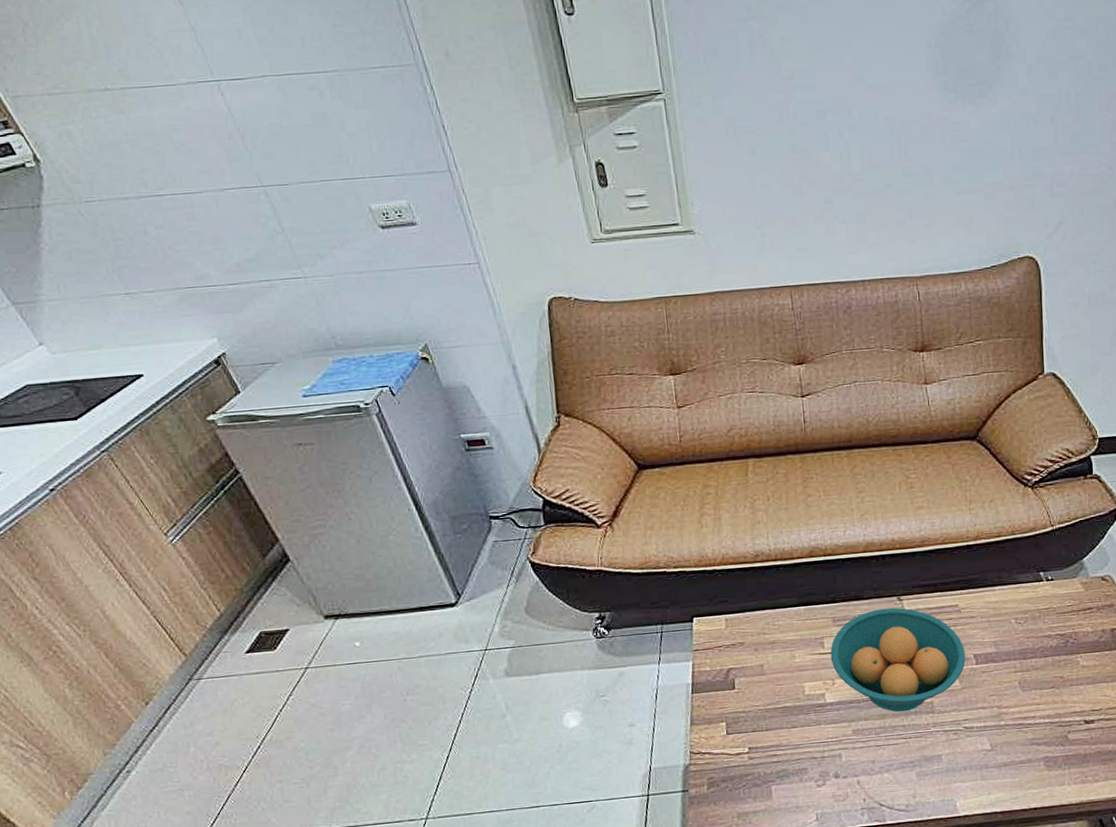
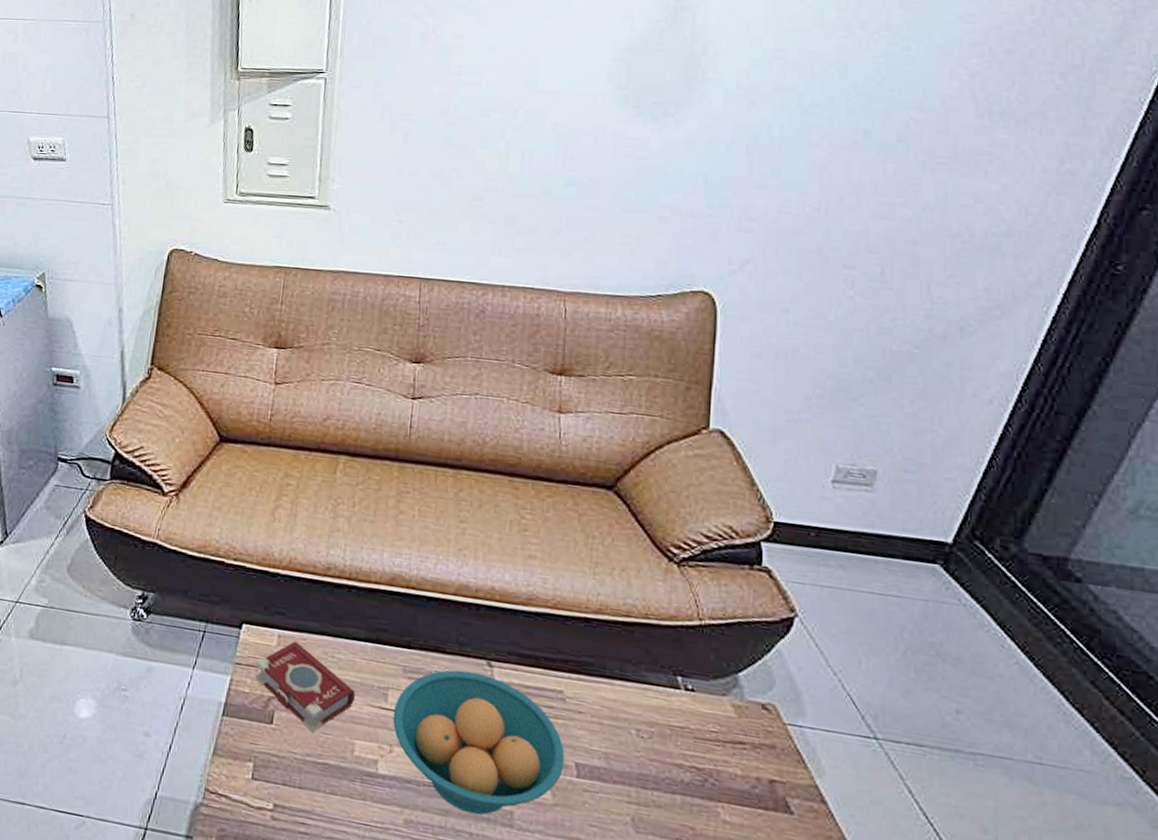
book: none [711,620,798,688] -> present [255,641,355,734]

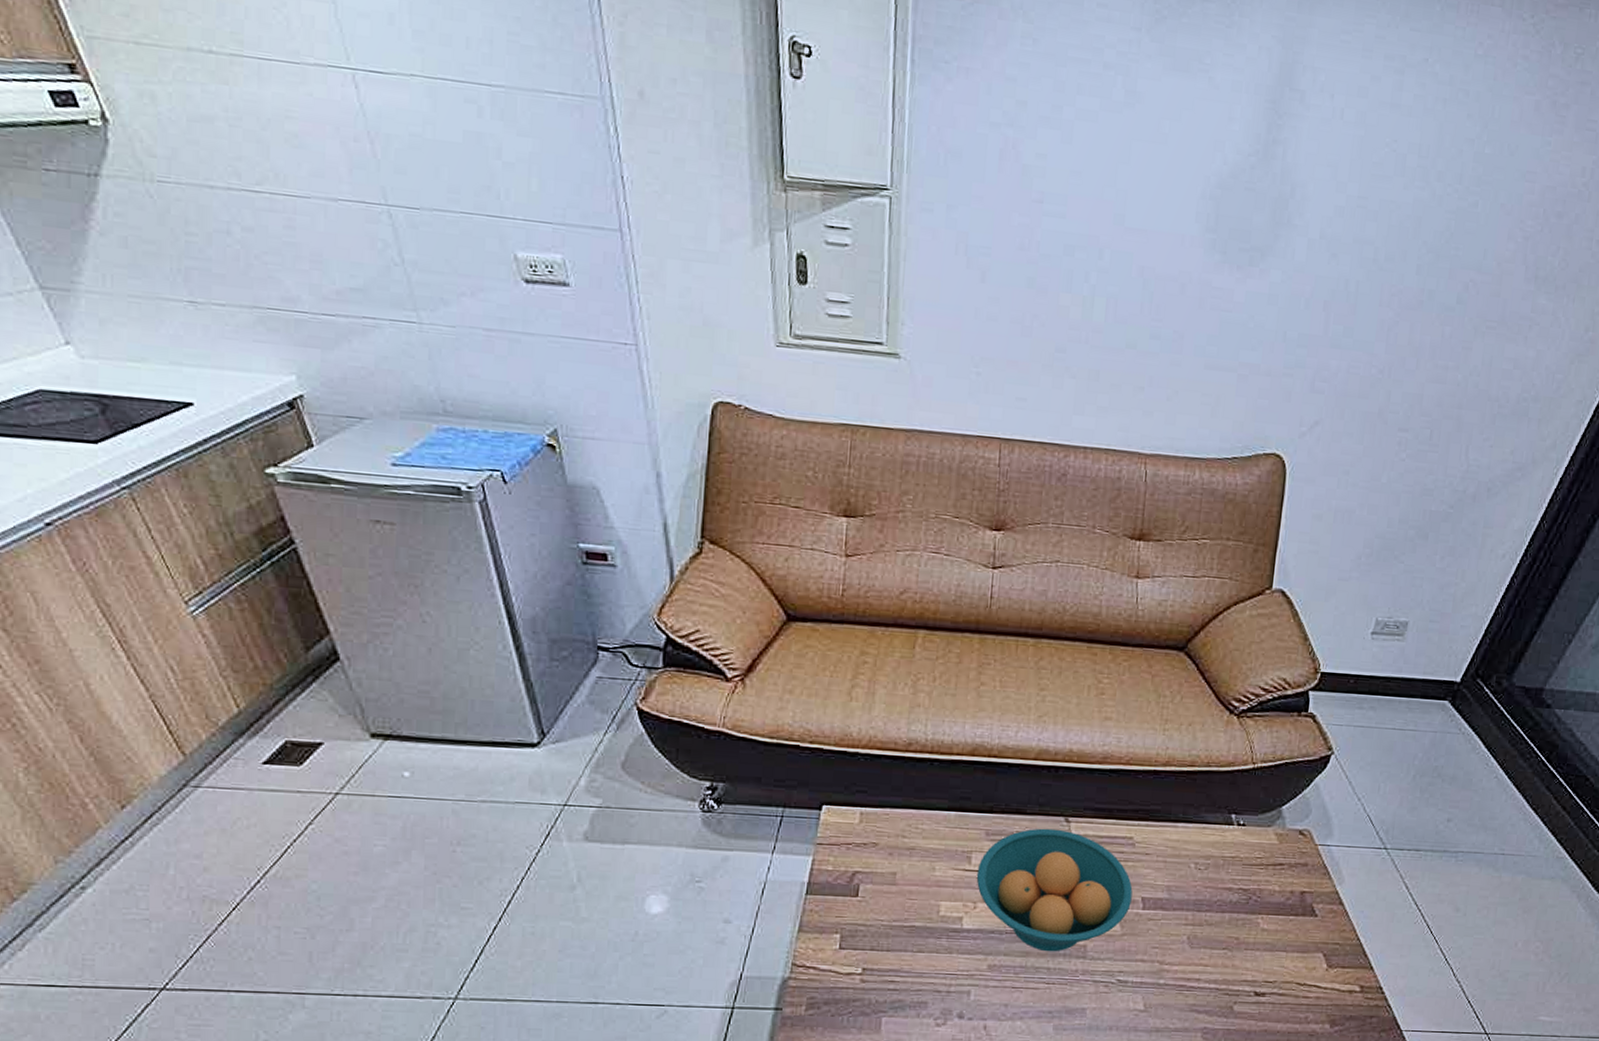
book: present [255,641,355,734] -> none [838,817,939,901]

